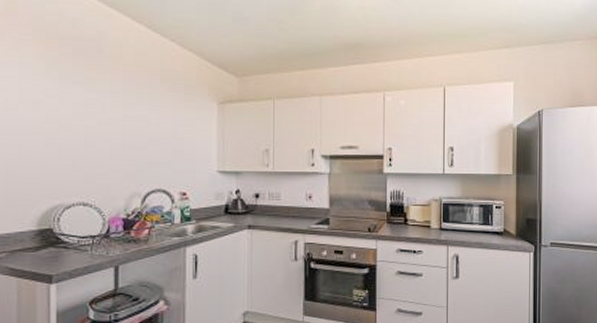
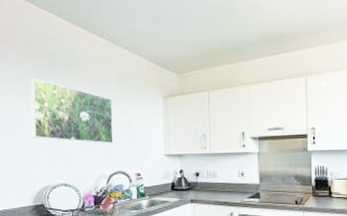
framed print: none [39,66,152,155] -> present [30,78,113,144]

